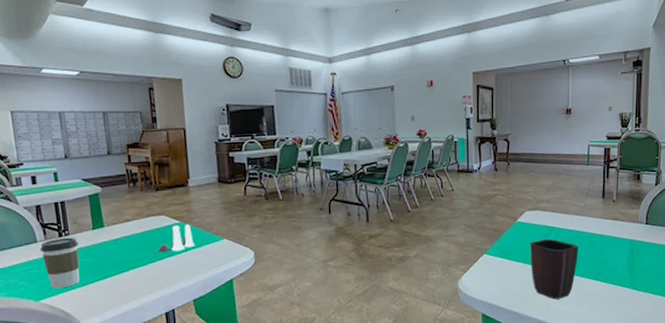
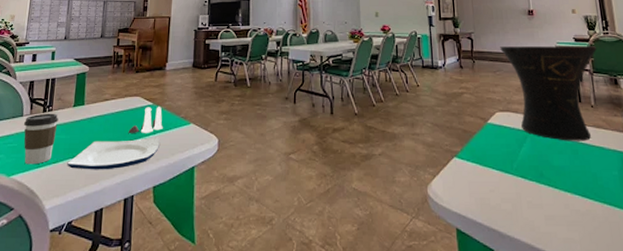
plate: none [98,254,194,290] -> present [67,137,160,170]
mug: present [529,238,578,300] -> none [503,144,561,218]
vase: none [535,143,627,234] -> present [500,46,597,141]

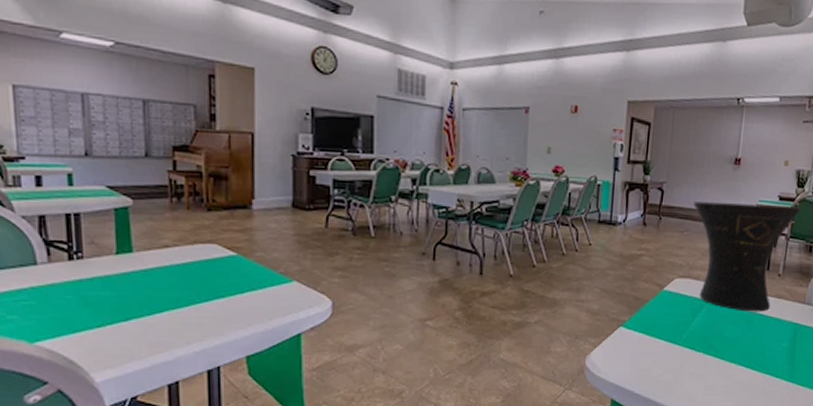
coffee cup: present [24,113,59,165] -> none [41,261,95,329]
plate: present [67,137,160,170] -> none [118,297,251,337]
salt and pepper shaker set: present [128,107,163,134] -> none [204,258,254,293]

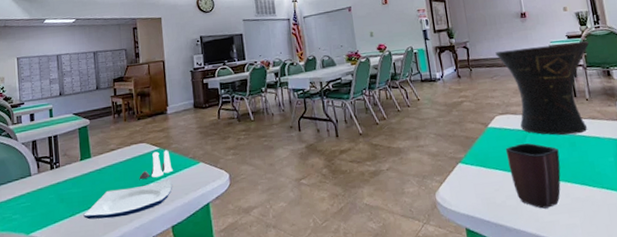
plate: none [118,297,251,337] -> present [83,179,172,220]
salt and pepper shaker set: none [204,258,254,293] -> present [139,150,173,180]
mug: none [675,313,733,388] -> present [505,143,561,209]

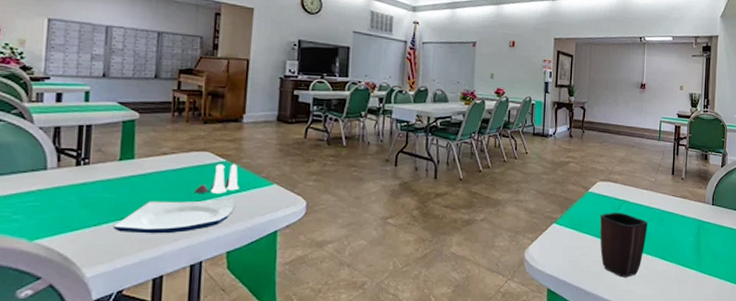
vase: present [495,41,590,136] -> none [610,118,696,210]

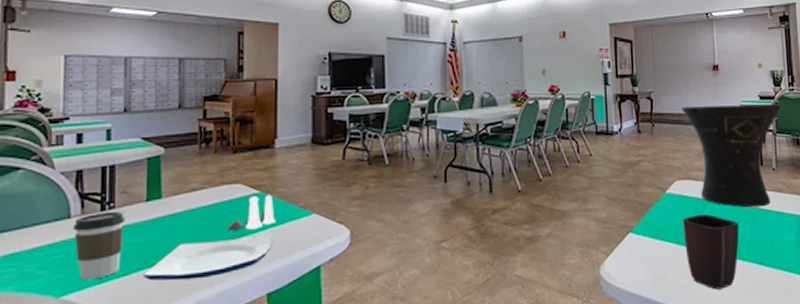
coffee cup: none [49,167,99,227] -> present [74,211,125,281]
vase: none [610,118,696,210] -> present [682,104,782,208]

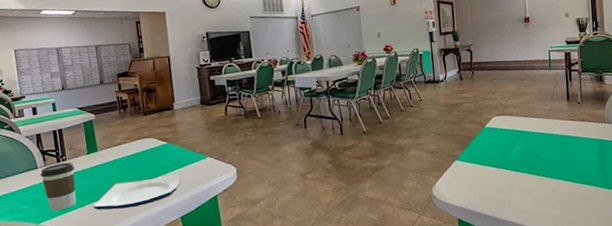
salt and pepper shaker set: present [228,195,276,232] -> none [147,145,181,174]
vase: present [682,104,782,208] -> none [497,47,587,136]
mug: present [682,213,739,290] -> none [499,142,549,202]

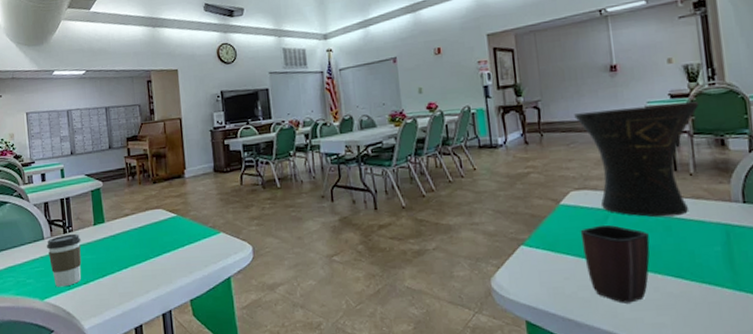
plate: present [93,173,181,210] -> none [98,249,191,288]
vase: none [497,47,587,136] -> present [574,101,700,218]
mug: none [499,142,549,202] -> present [580,224,650,304]

